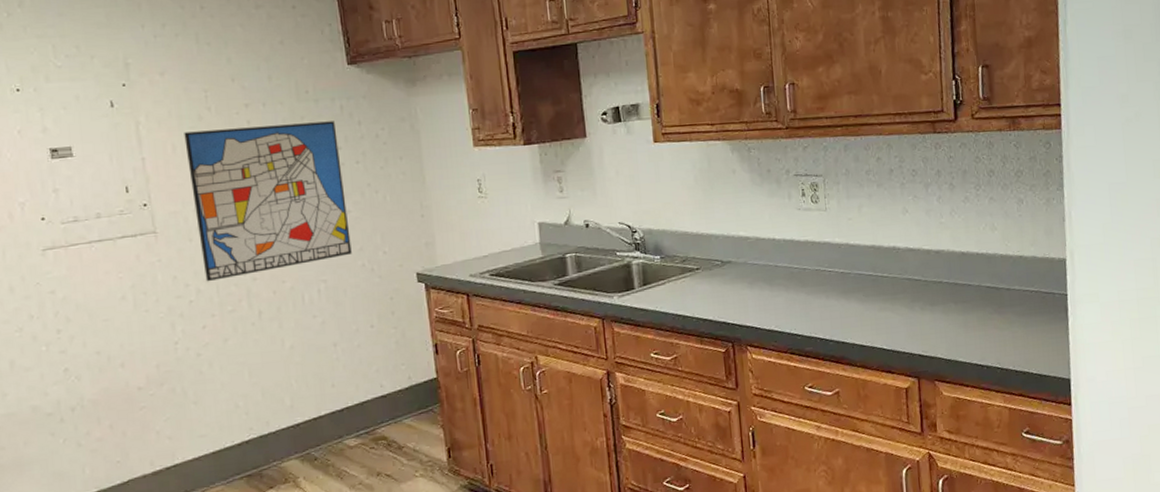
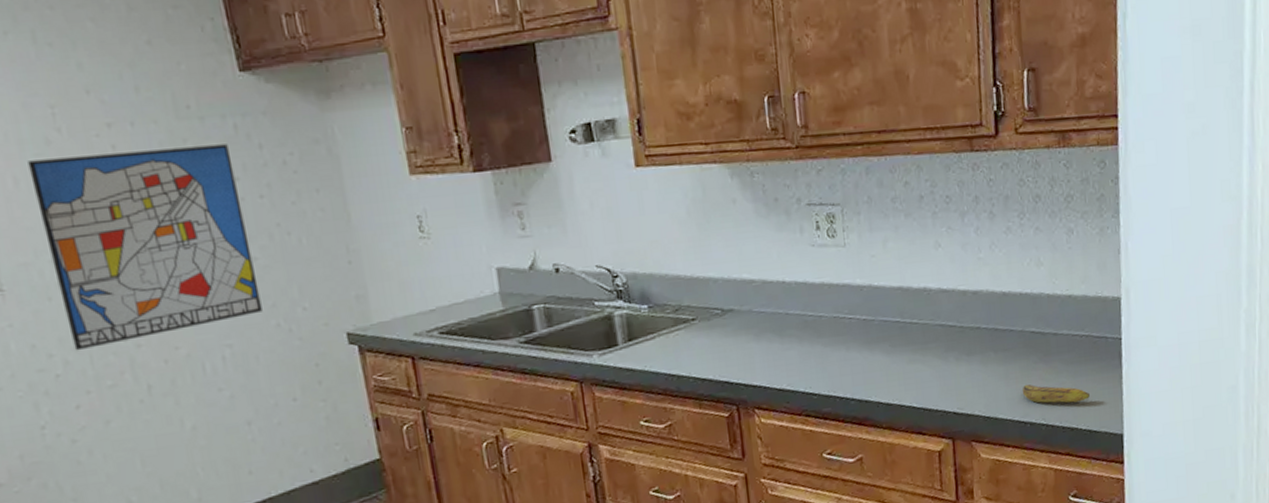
banana: none [979,332,1041,350] -> present [1022,384,1091,403]

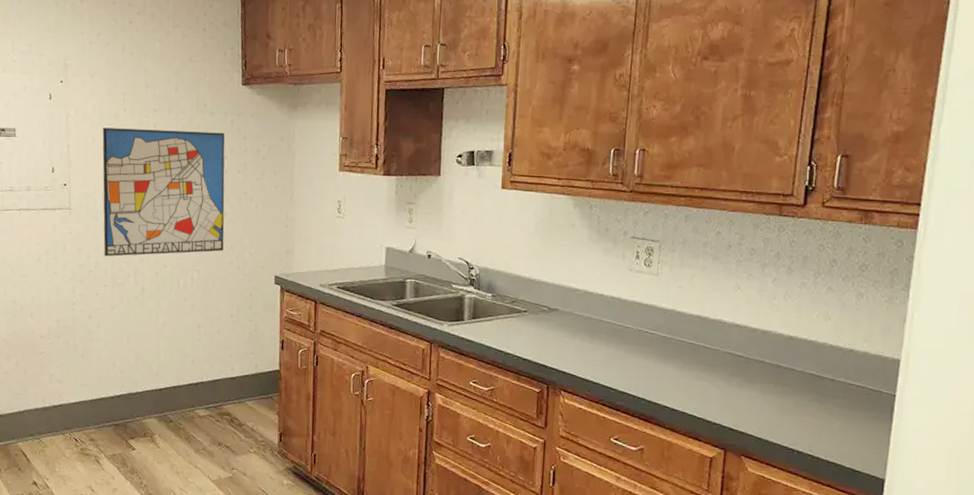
banana: present [1022,384,1091,403] -> none [794,417,858,443]

